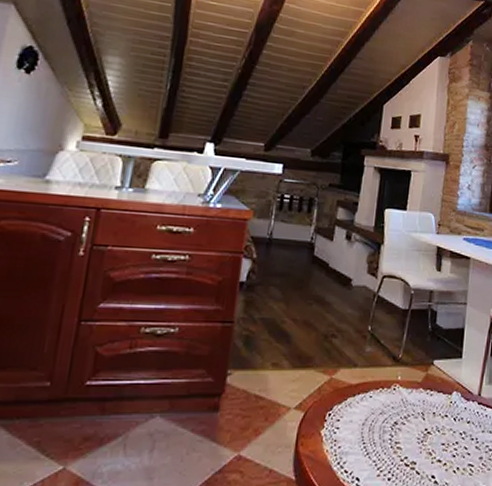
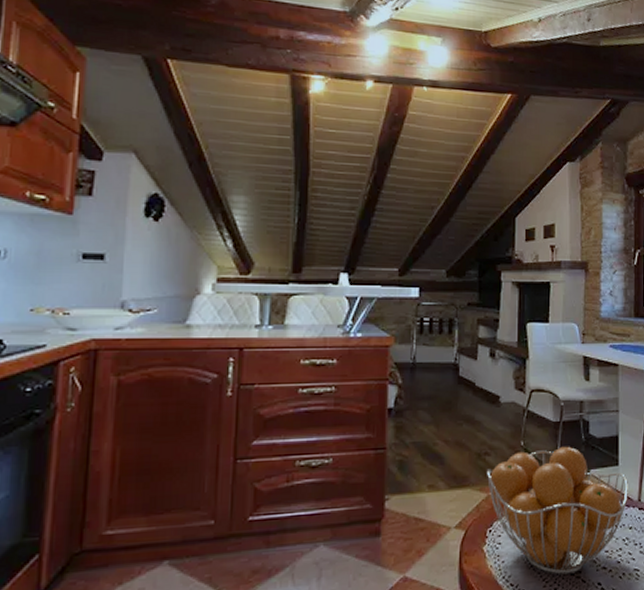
fruit basket: none [331,334,470,465] -> present [487,446,628,575]

